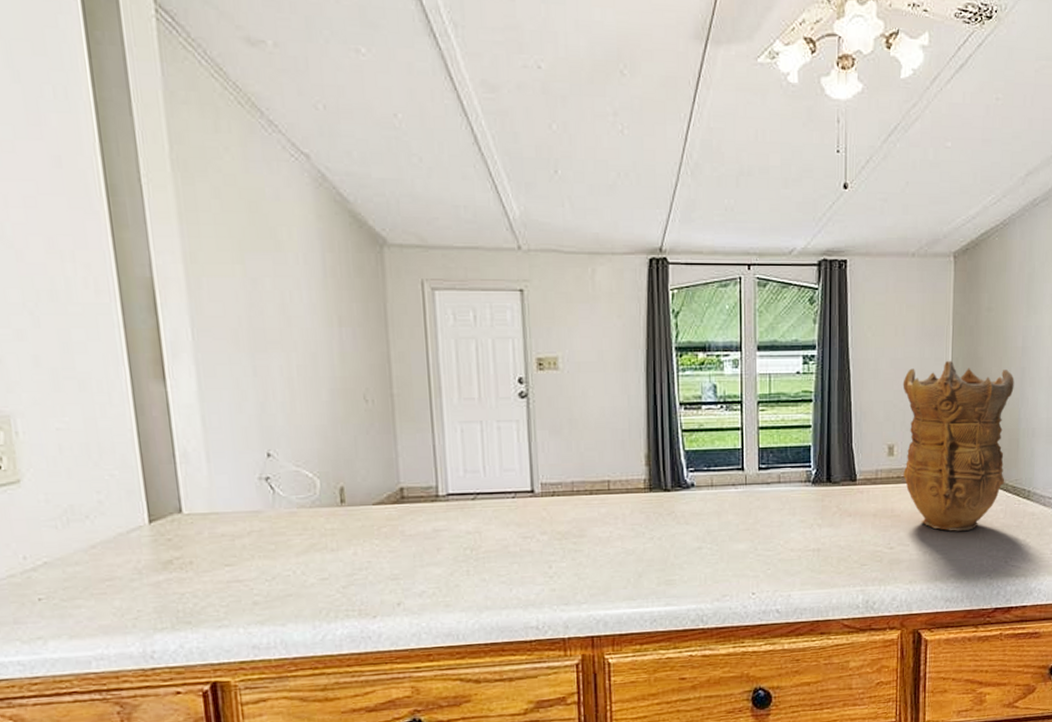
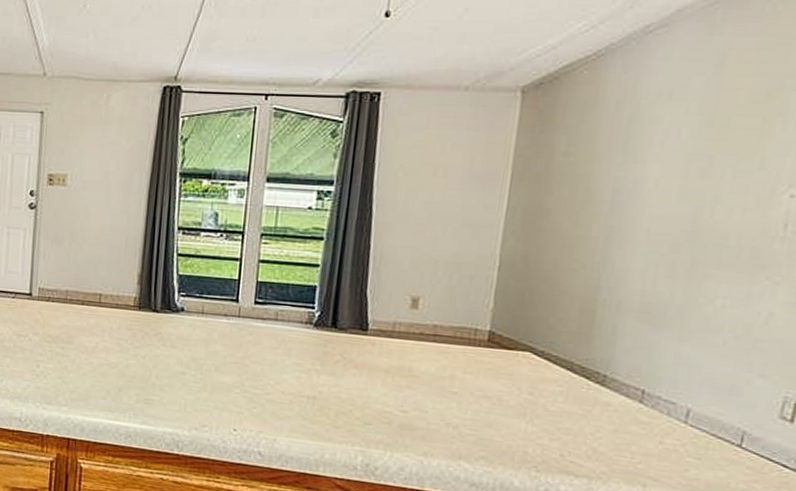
vase: present [902,360,1014,531] -> none [427,209,596,409]

